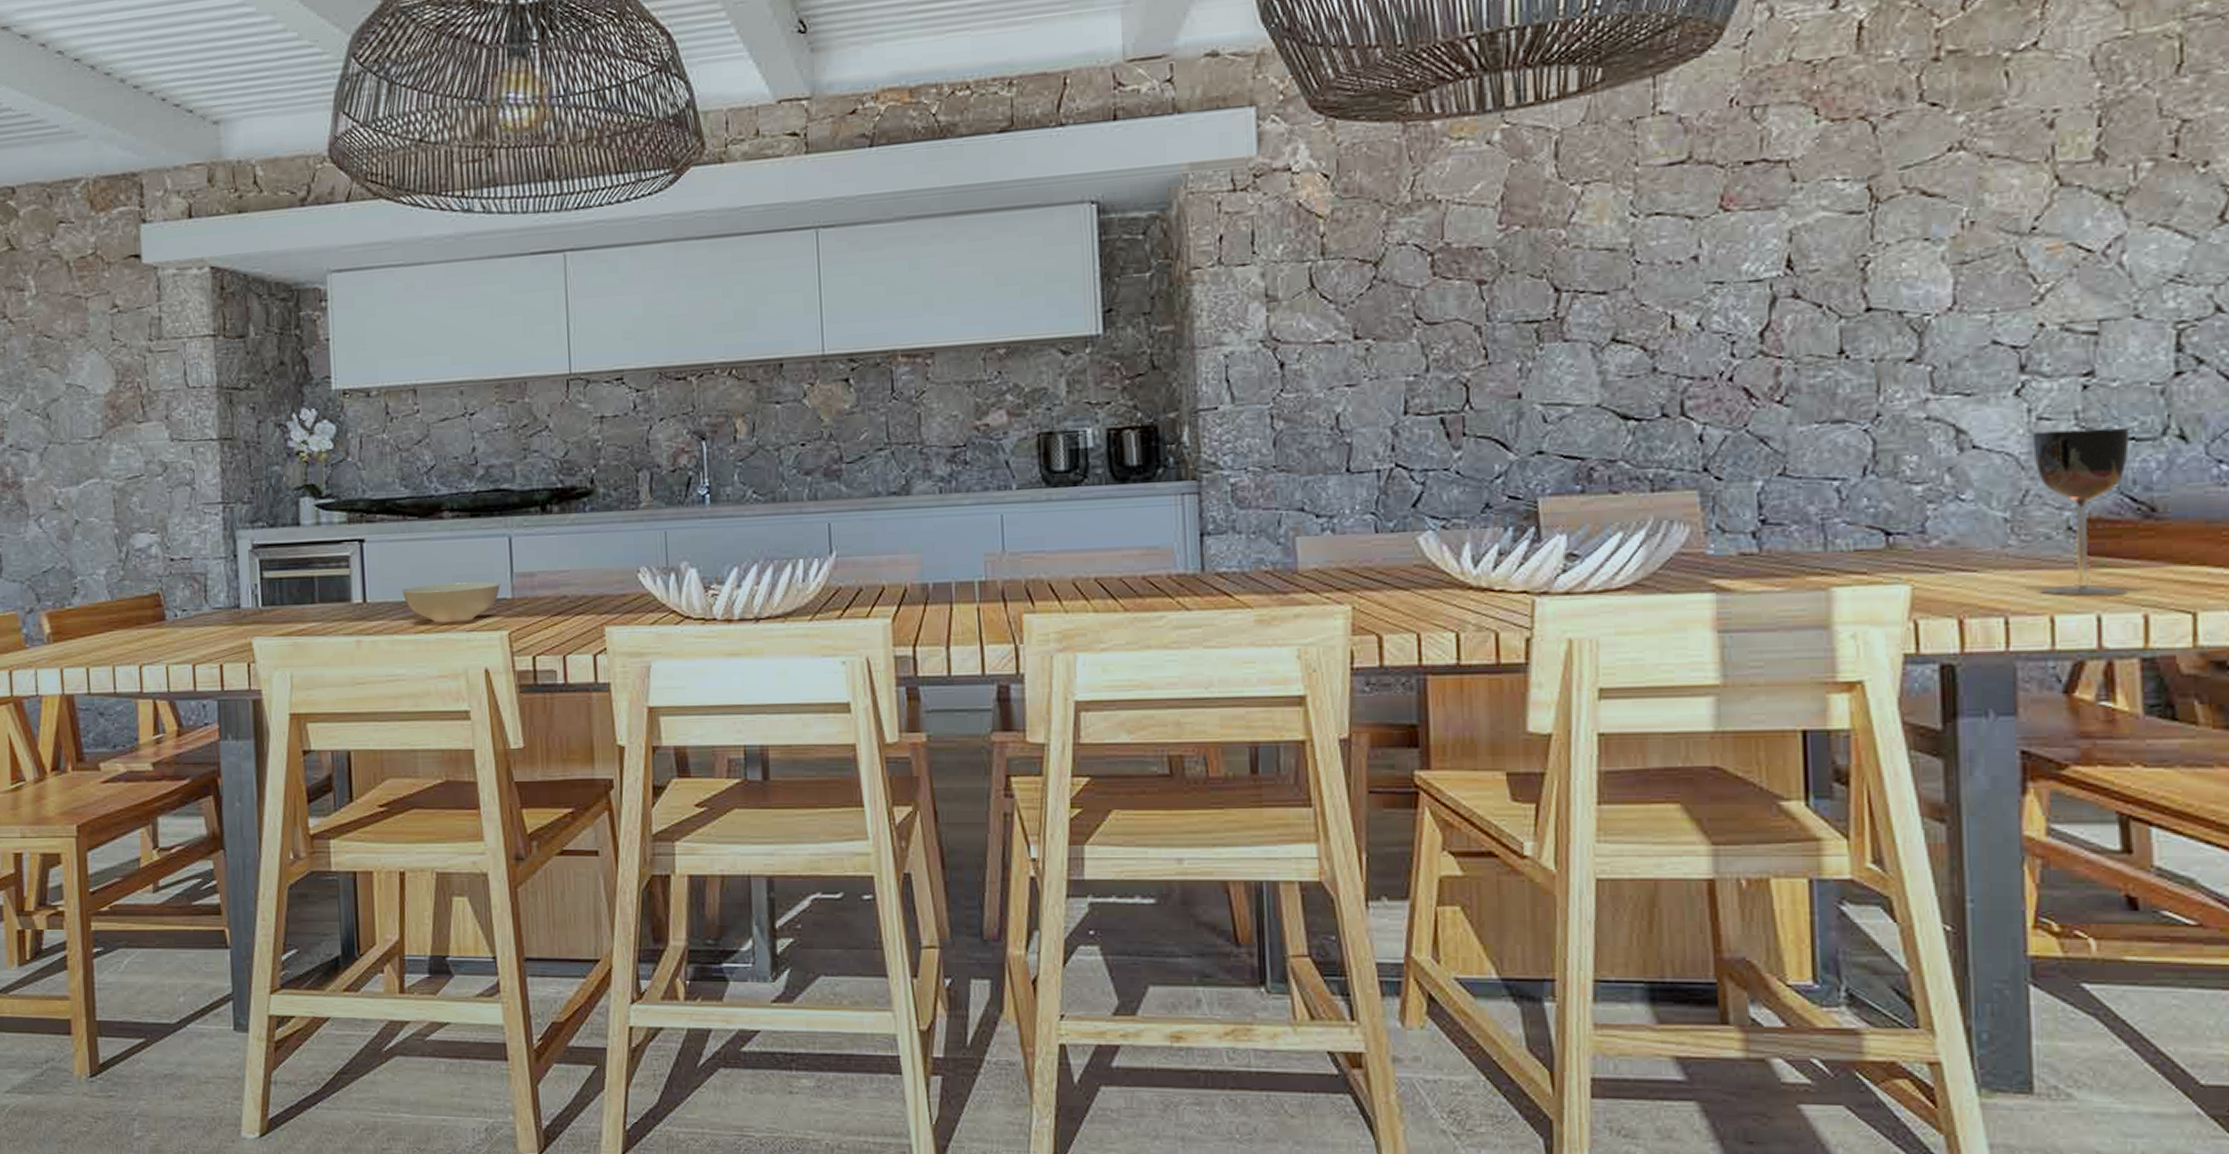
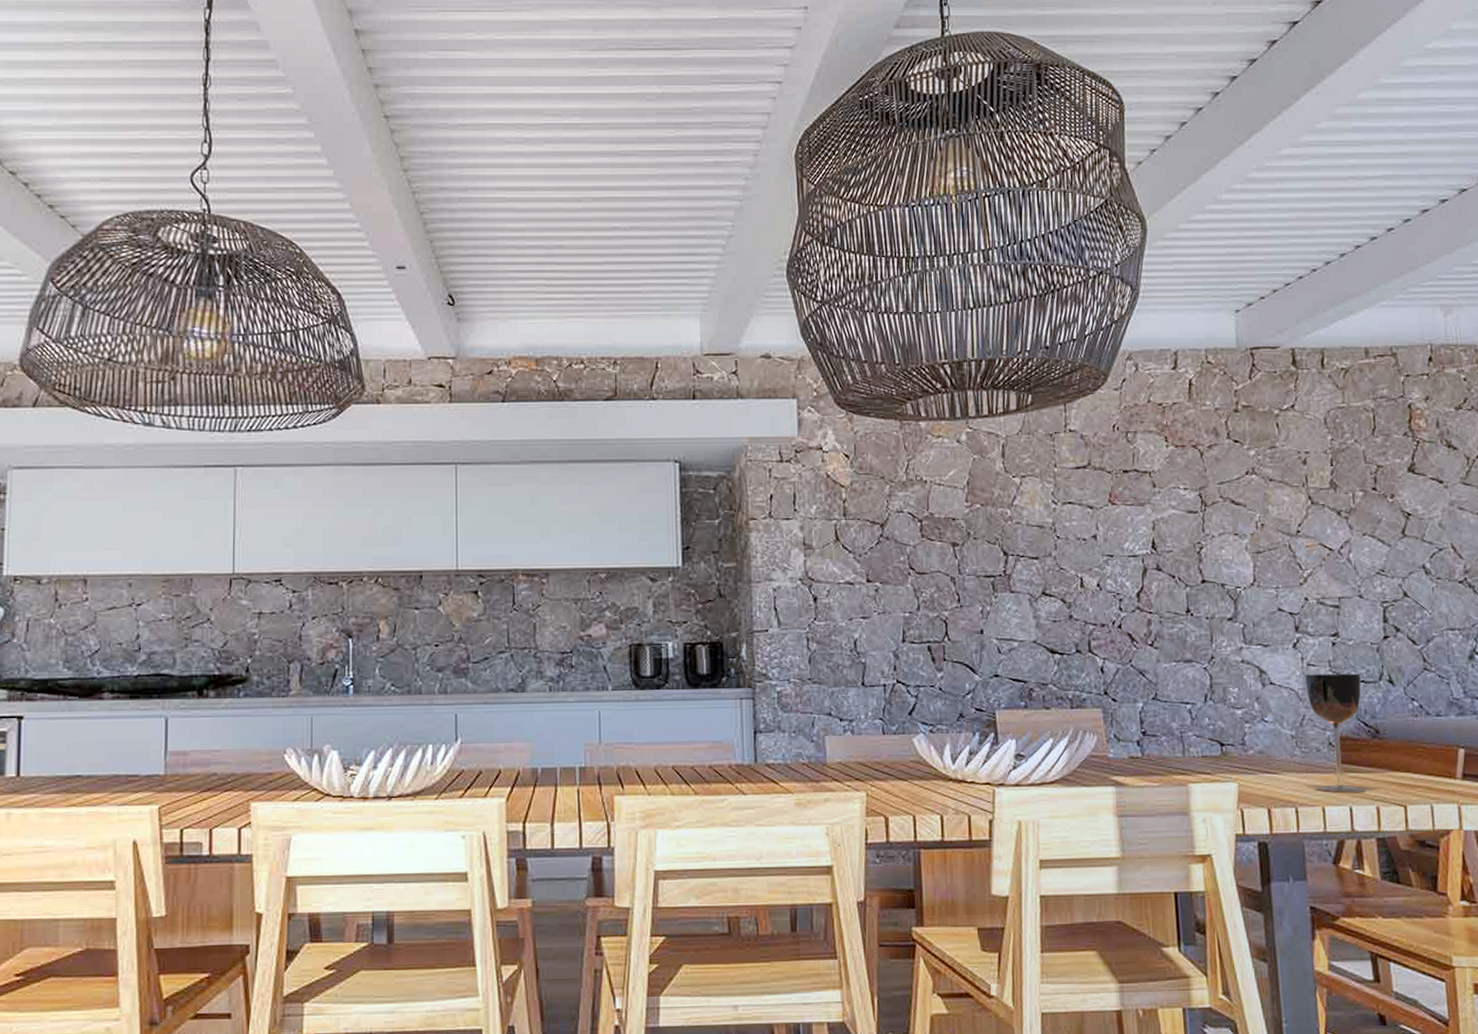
bowl: present [401,581,501,623] -> none [56,759,154,797]

